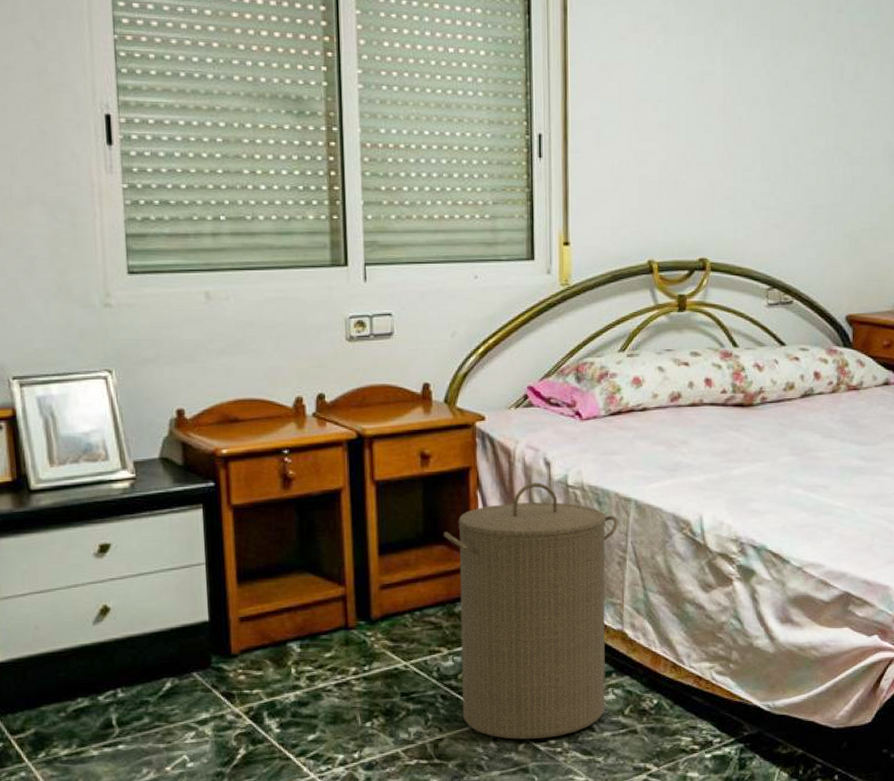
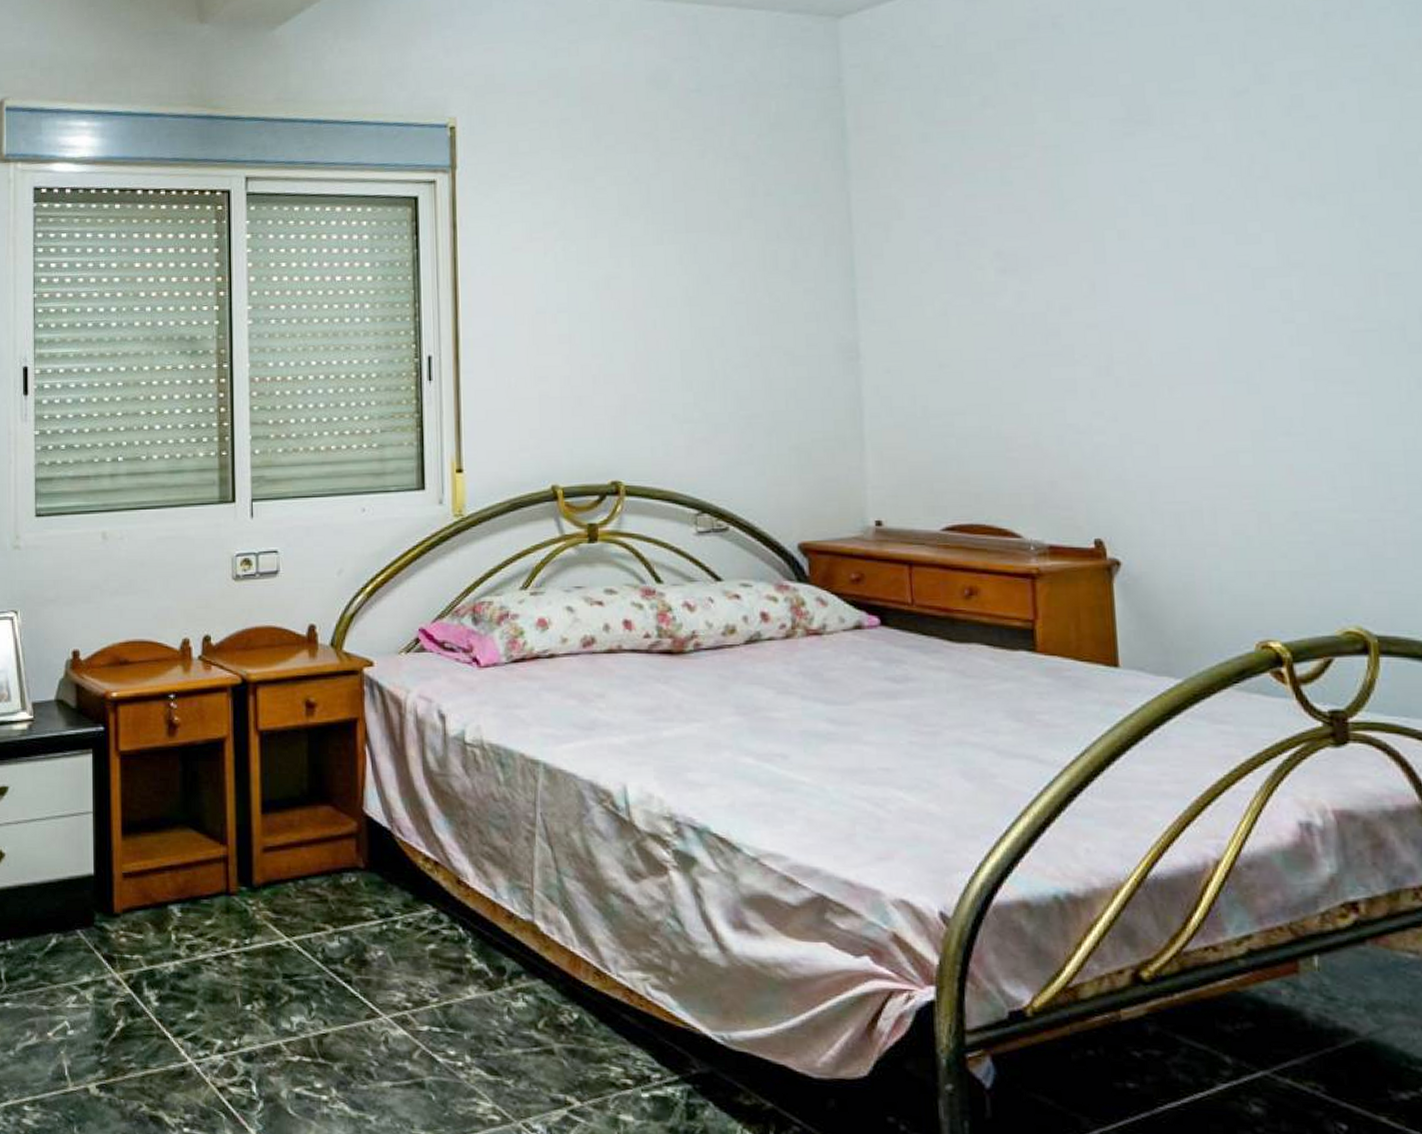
laundry hamper: present [444,483,618,739] -> none [330,738,525,1048]

